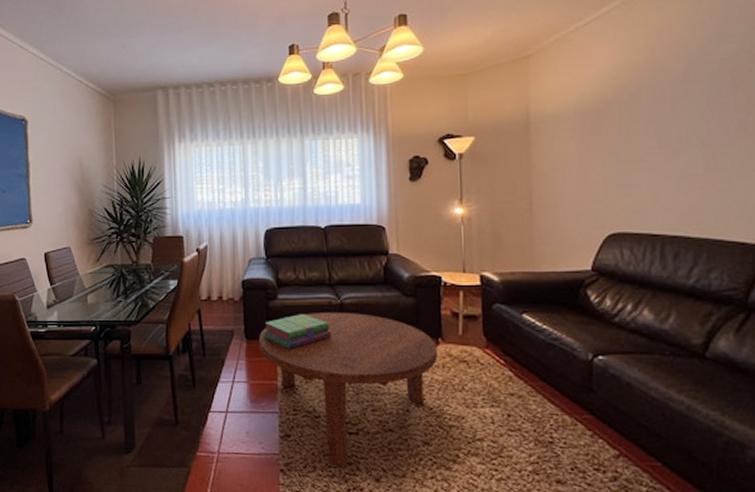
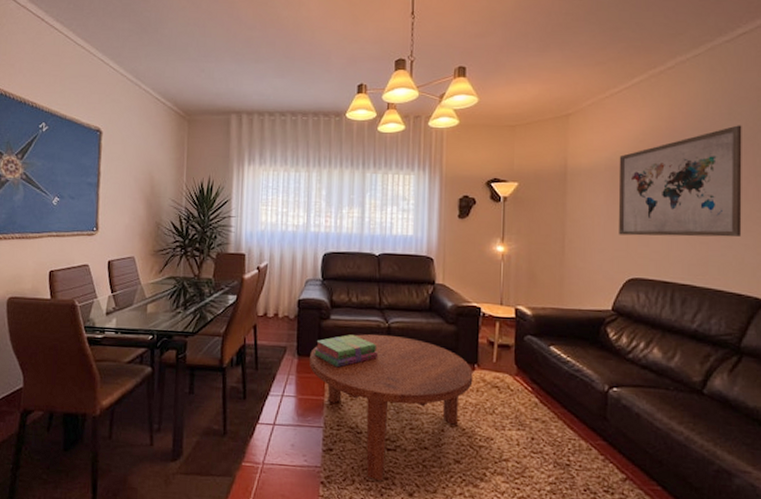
wall art: none [590,49,743,186] -> present [618,125,742,237]

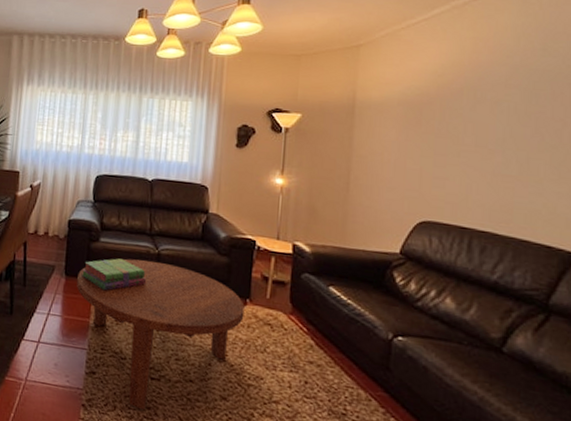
wall art: present [618,125,742,237] -> none [411,62,558,184]

